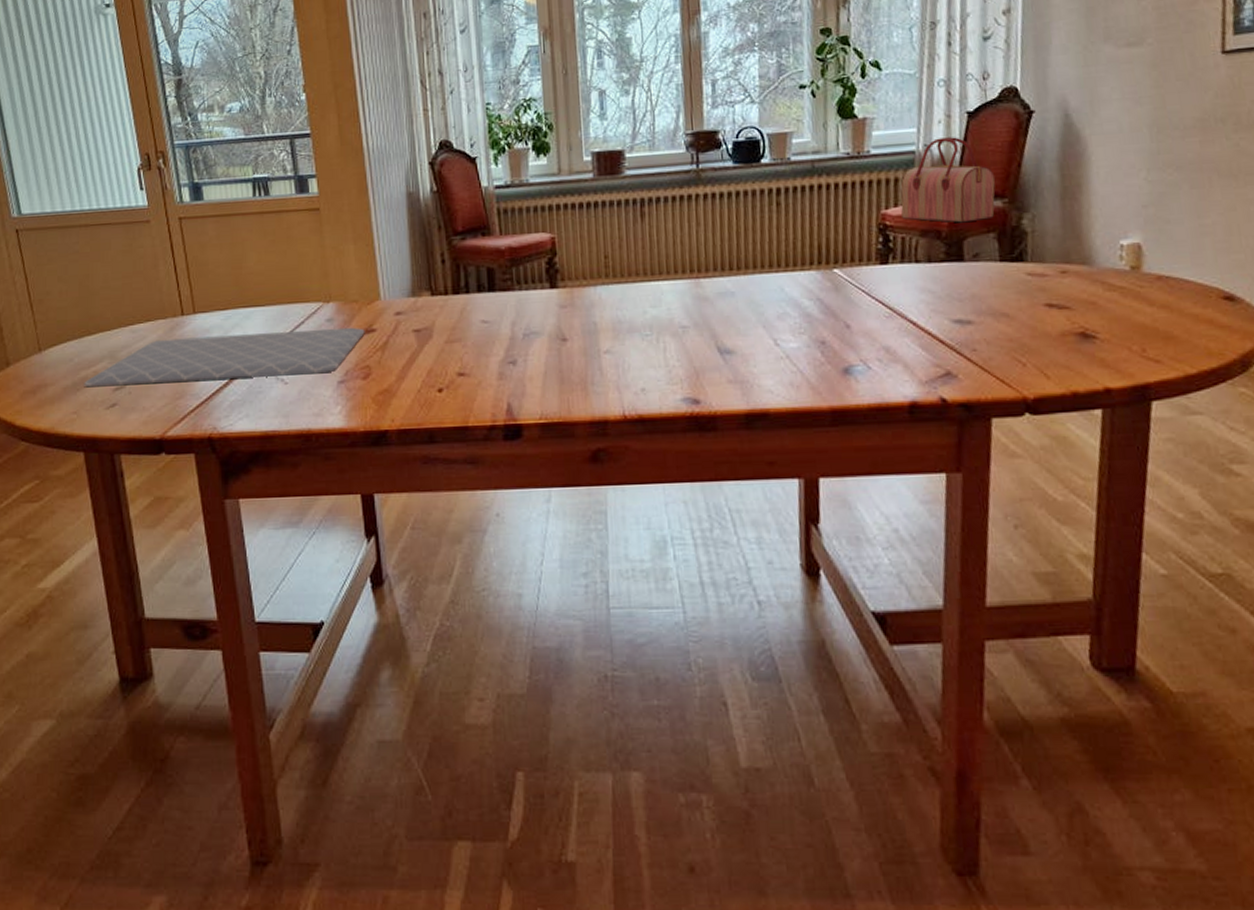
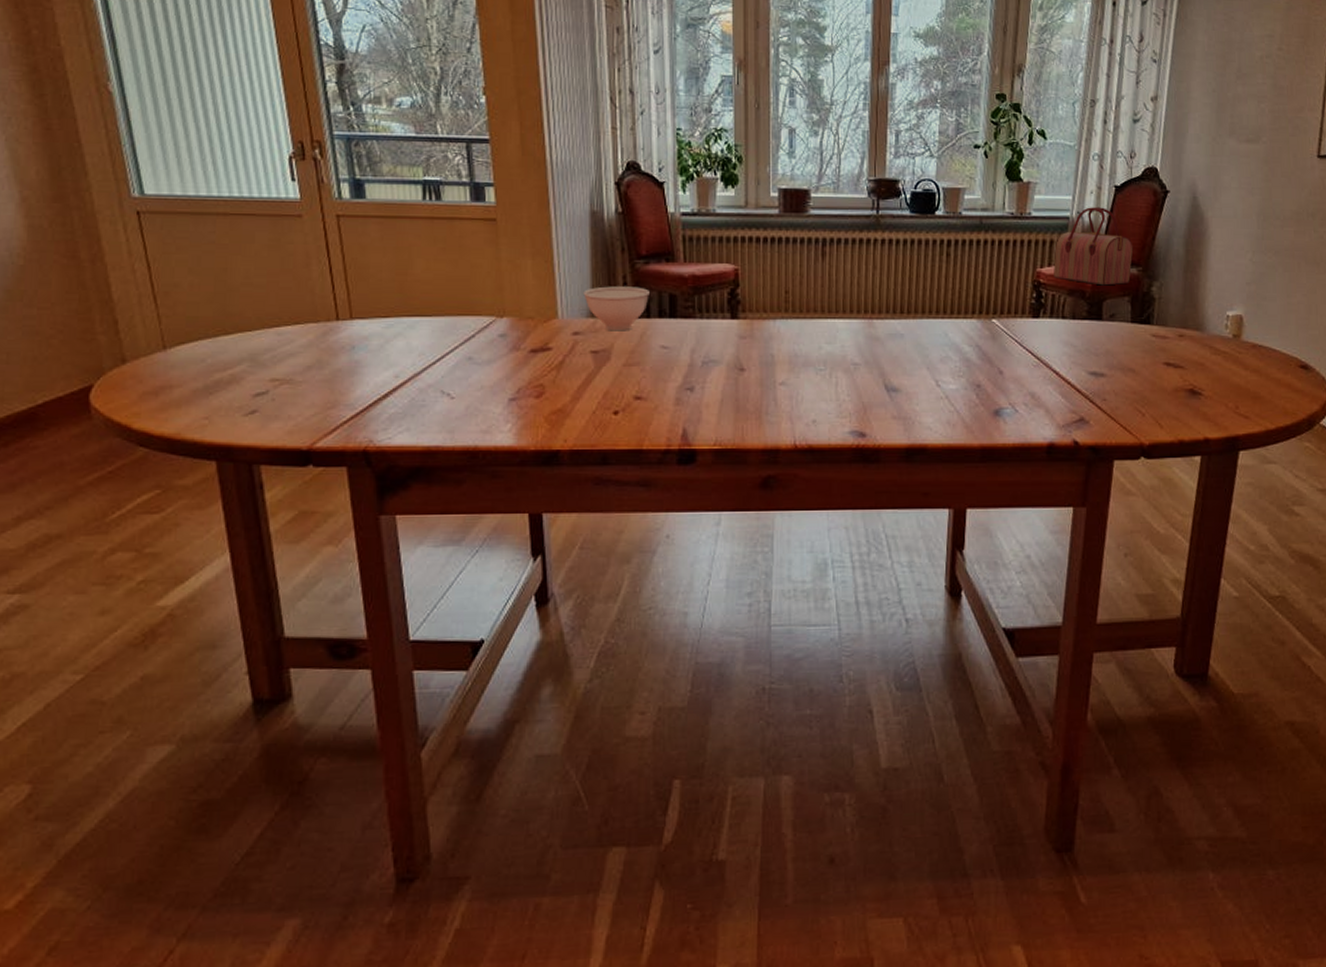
placemat: present [84,327,365,388] -> none [218,344,540,392]
bowl: none [404,263,468,309] -> present [583,286,649,331]

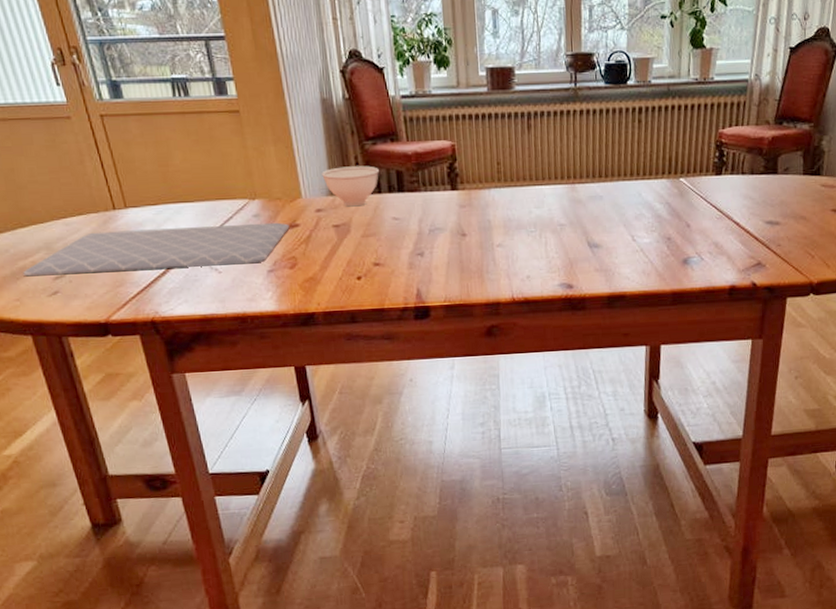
placemat: none [218,344,540,392] -> present [23,222,290,277]
handbag: present [1053,207,1134,286] -> none [734,69,806,142]

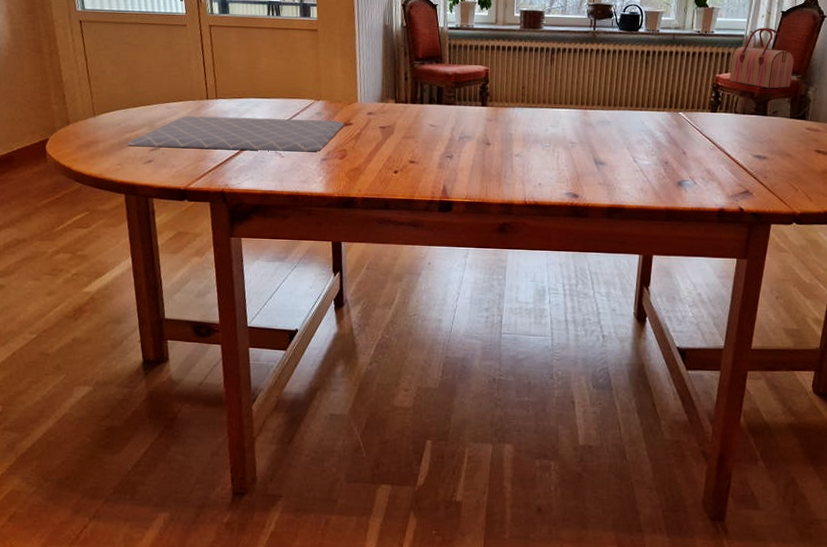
bowl: present [322,166,379,207] -> none [376,80,423,113]
handbag: none [734,69,806,142] -> present [729,28,795,89]

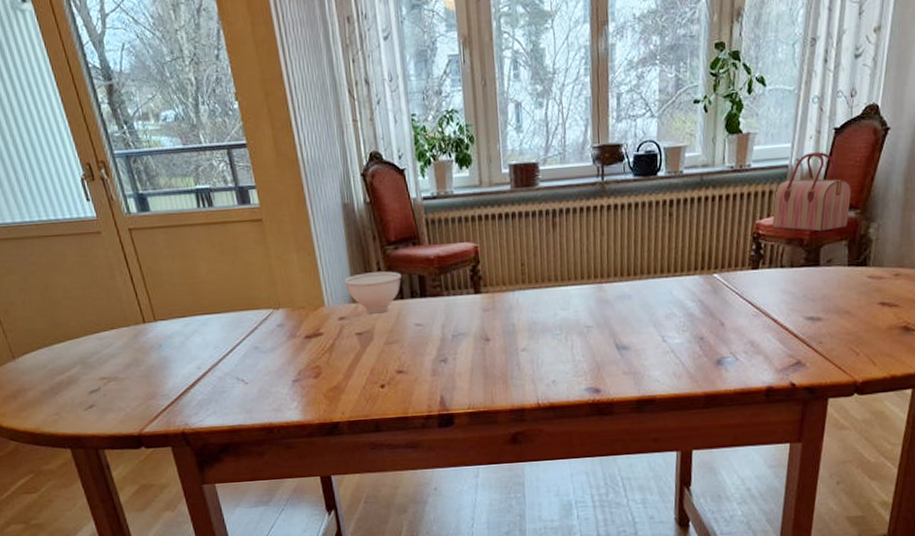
placemat: present [127,115,344,152] -> none [60,331,313,391]
bowl: none [376,80,423,113] -> present [344,271,402,314]

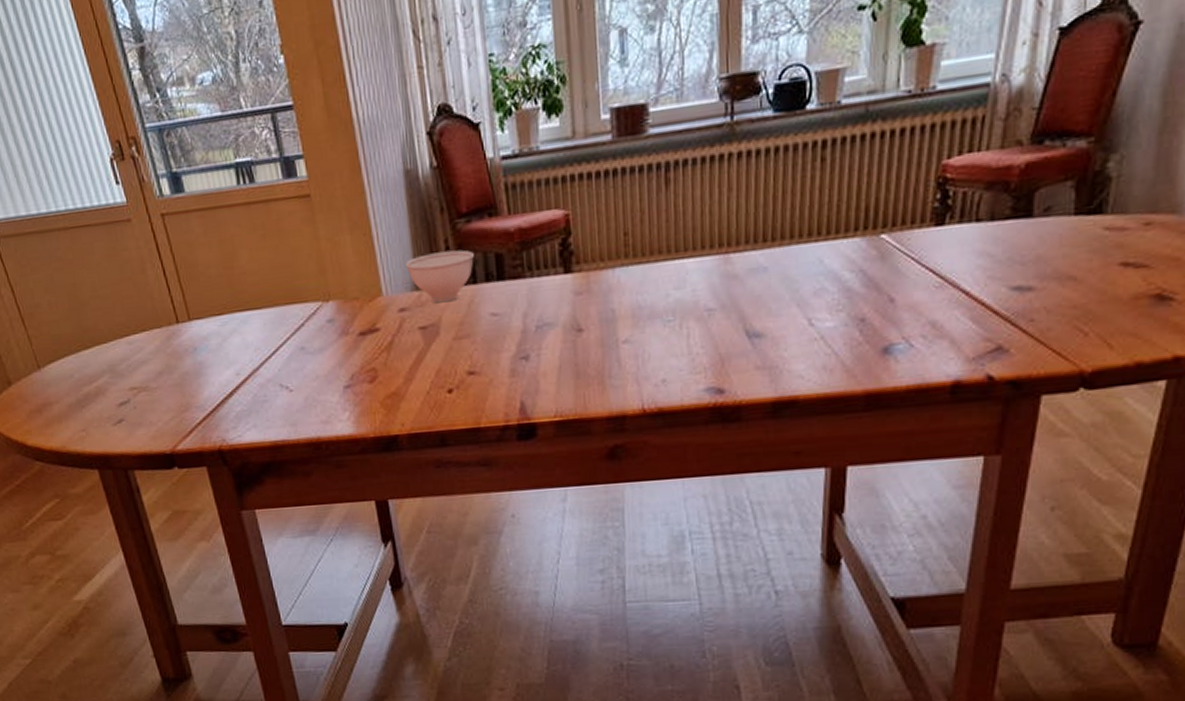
handbag: present [772,152,852,232] -> none [966,61,1083,171]

